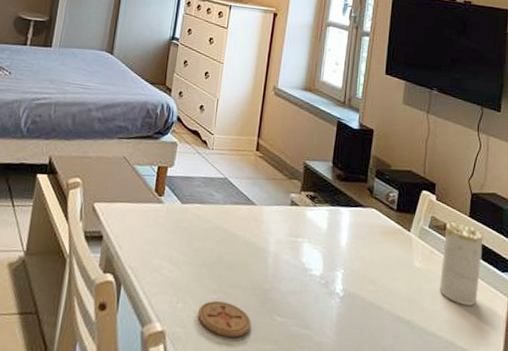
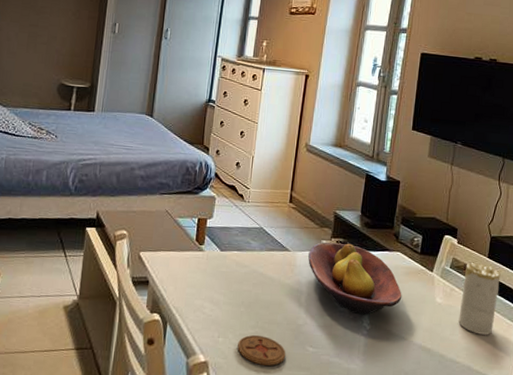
fruit bowl: none [276,195,378,280] -> present [308,242,402,315]

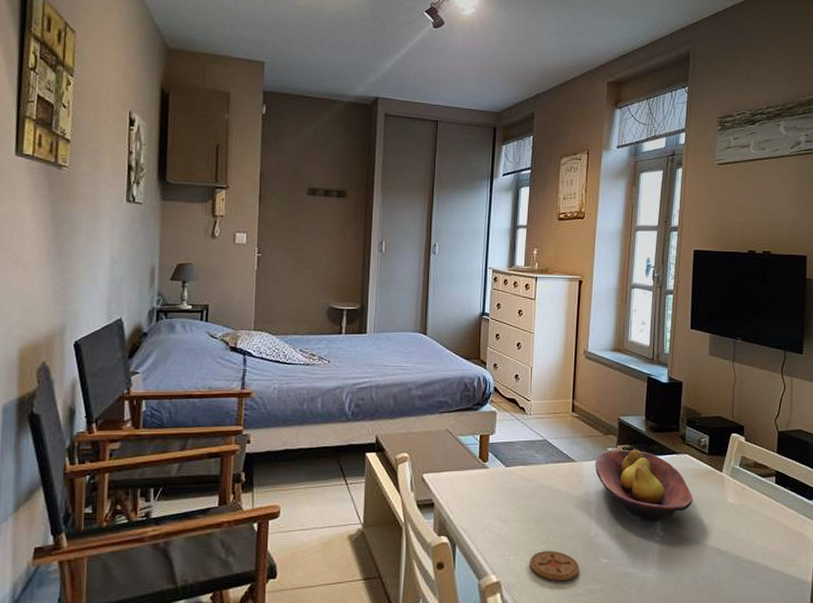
candle: present [458,263,501,335] -> none [752,460,791,532]

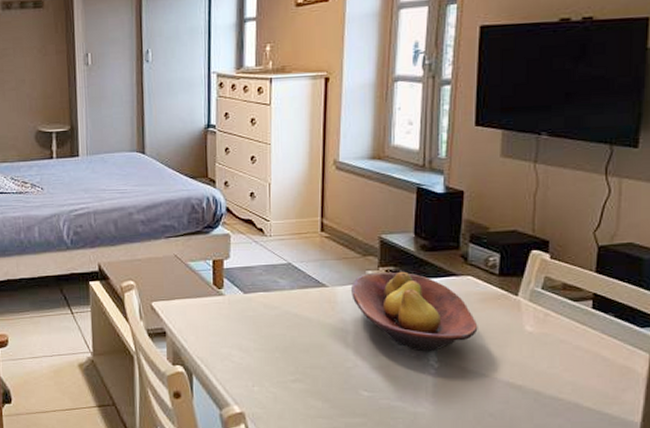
coaster: present [530,550,580,581] -> none [277,381,336,413]

